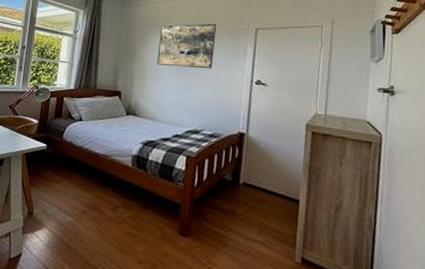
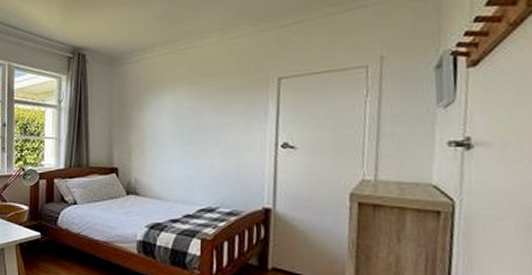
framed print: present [157,23,217,69] -> none [157,76,228,134]

